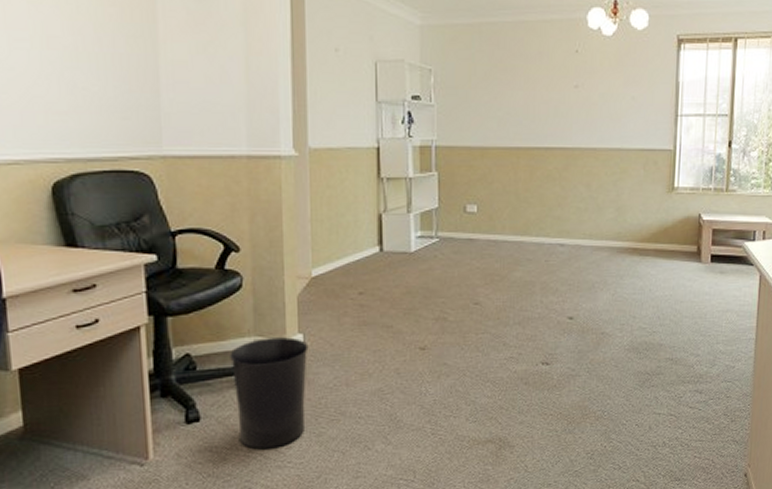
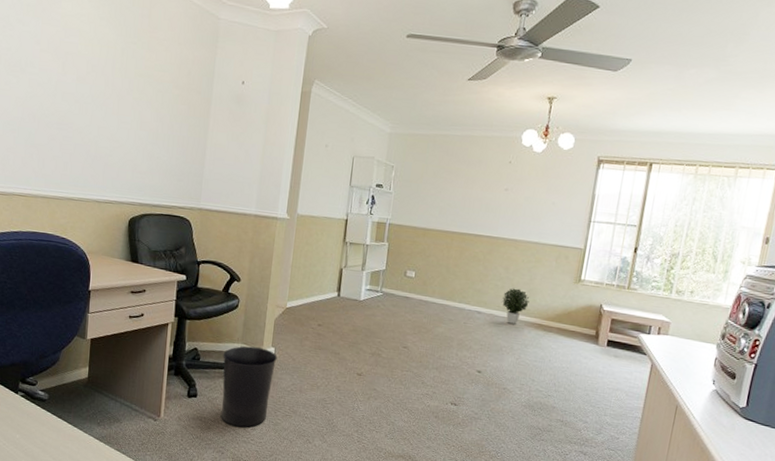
potted plant: none [586,208,619,255] -> present [501,288,529,325]

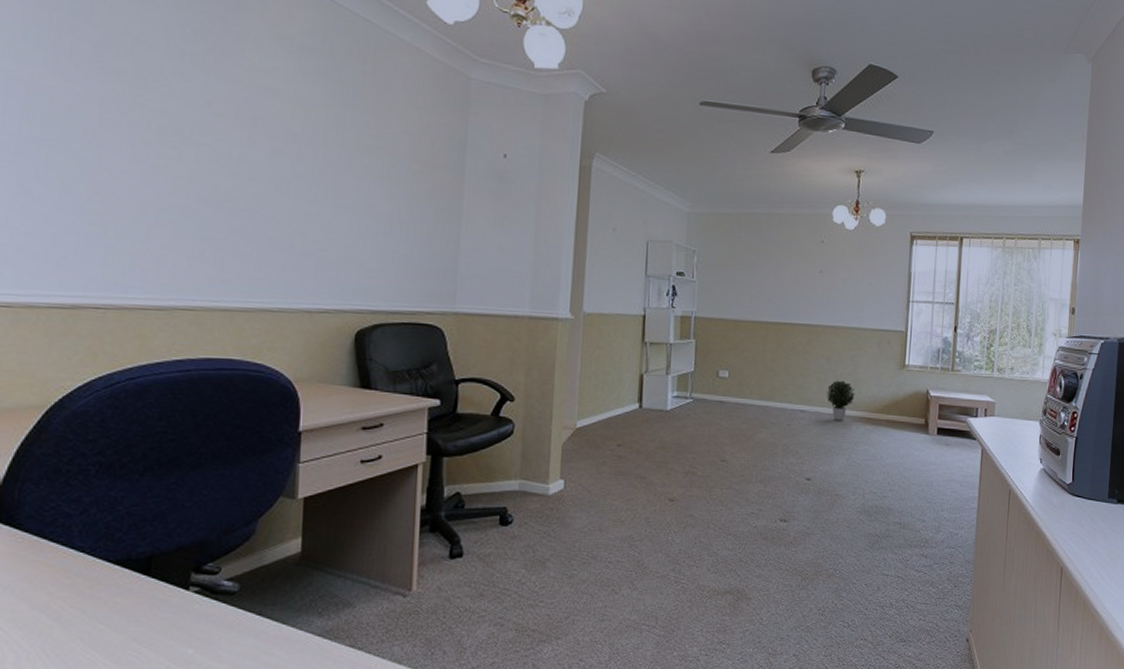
waste bin: present [221,346,278,427] -> none [496,482,568,588]

